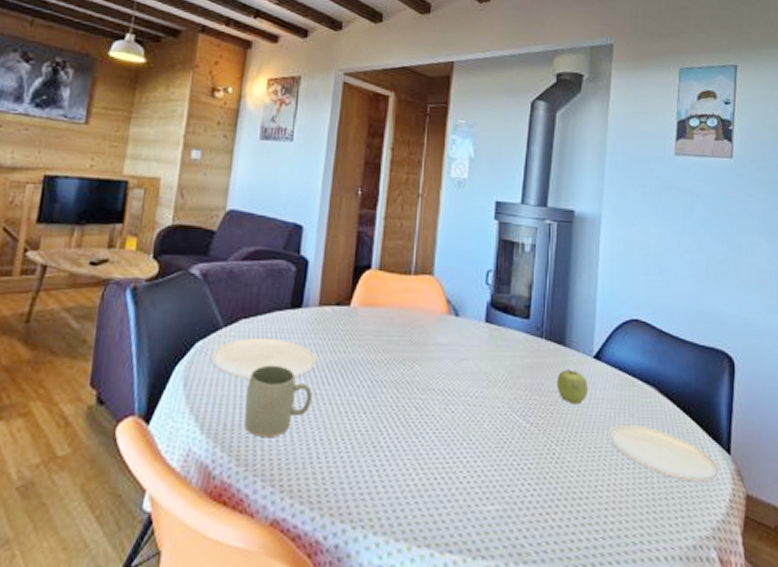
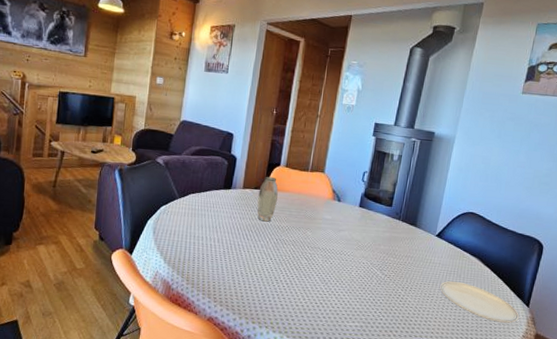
plate: present [211,338,317,380] -> none [171,206,241,234]
mug: present [244,365,312,437] -> none [192,224,237,269]
vase: none [340,285,370,355] -> present [257,176,278,222]
fruit: present [556,369,588,405] -> none [406,242,430,266]

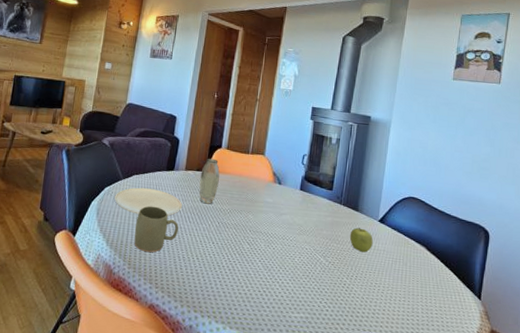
plate: none [171,206,241,234] -> present [114,187,183,216]
mug: none [192,224,237,269] -> present [134,206,179,252]
fruit: none [406,242,430,266] -> present [349,227,373,253]
plate: present [440,281,520,323] -> none [386,269,472,318]

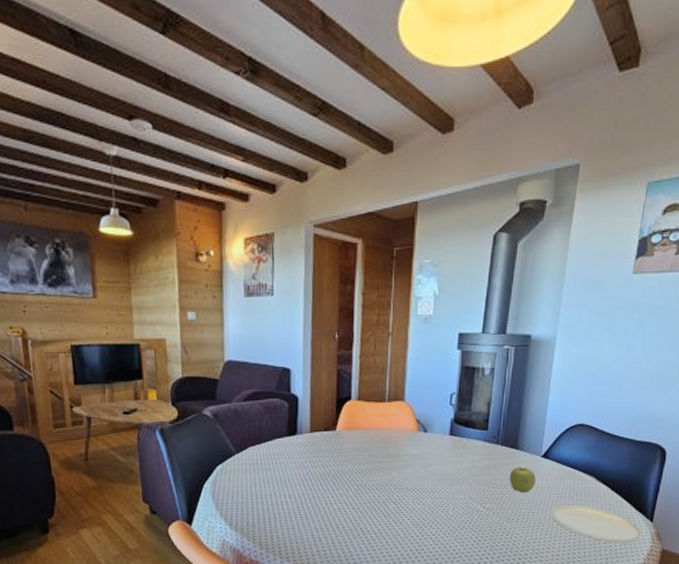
plate: present [114,187,183,216] -> none [230,459,313,491]
mug: present [134,206,179,252] -> none [260,478,311,529]
vase: present [199,158,220,204] -> none [329,413,352,467]
plate: none [386,269,472,318] -> present [550,504,643,543]

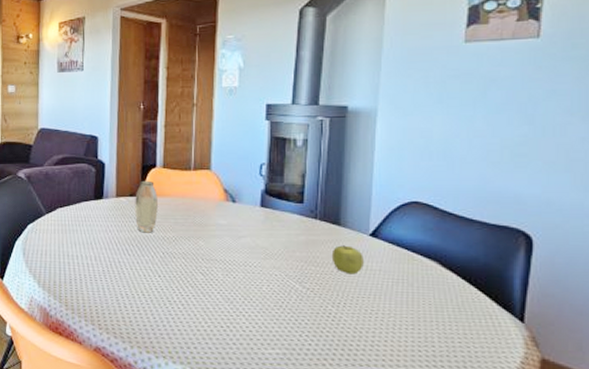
vase: none [329,413,352,467] -> present [135,180,158,233]
plate: present [550,504,643,543] -> none [385,291,511,345]

